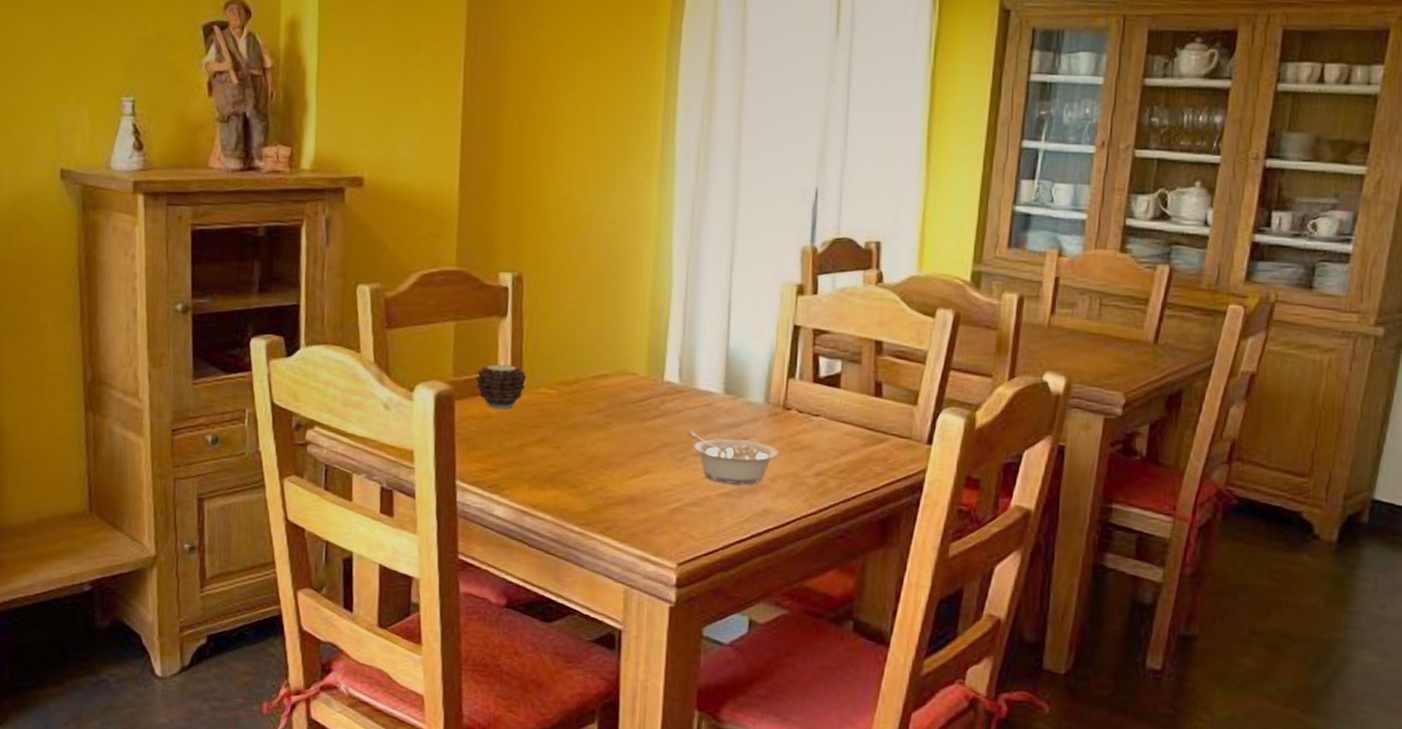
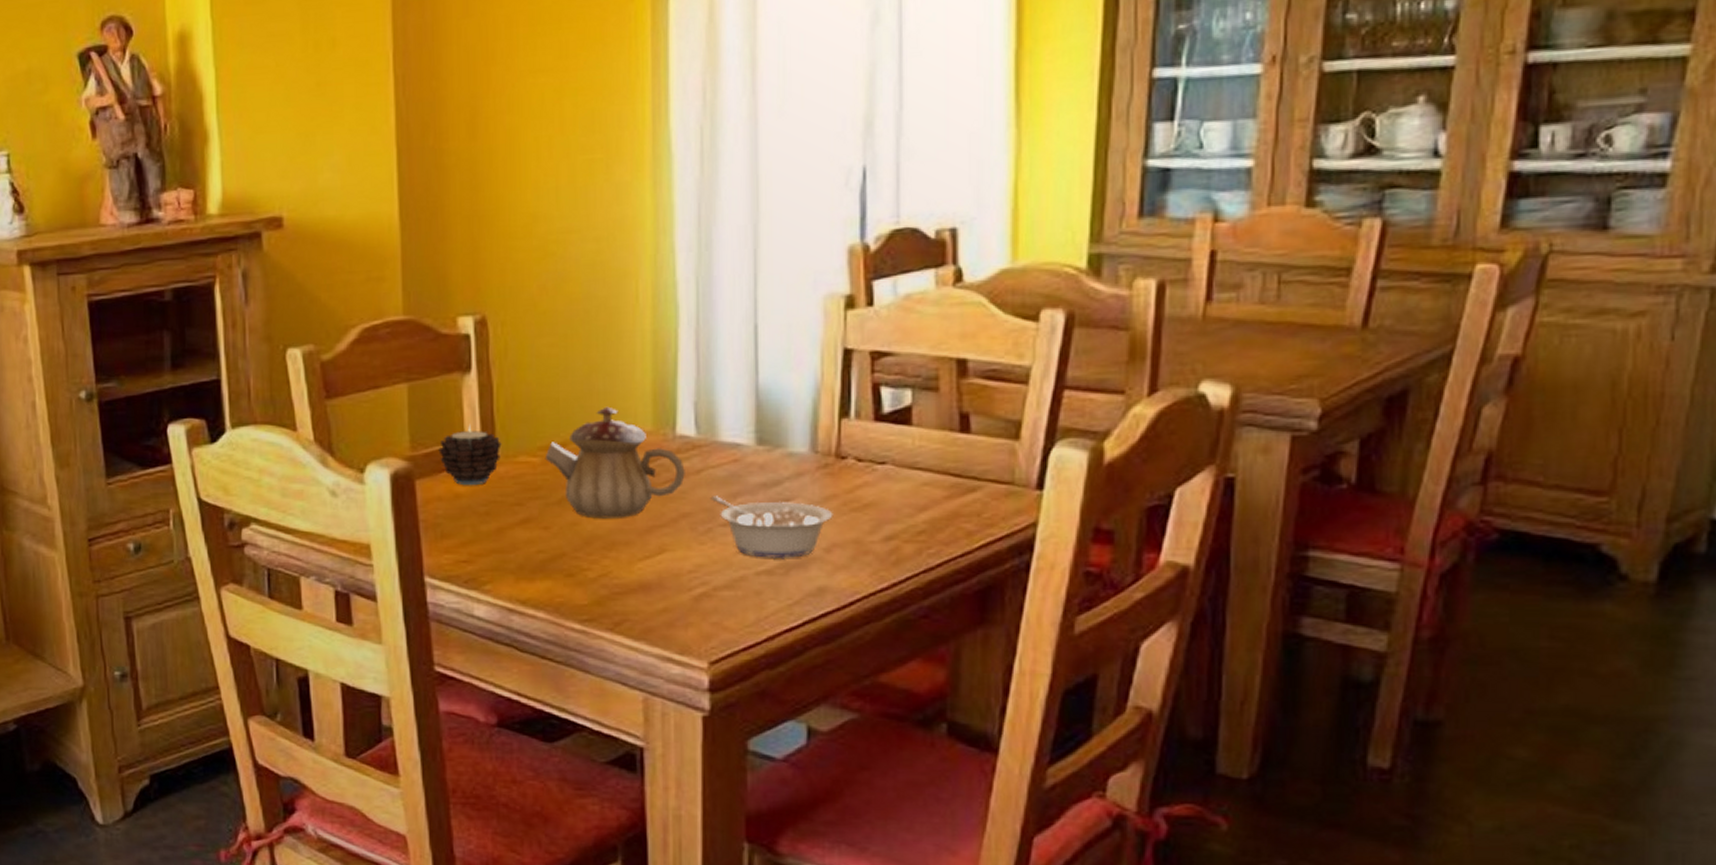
teapot: none [560,354,669,444] -> present [545,406,685,519]

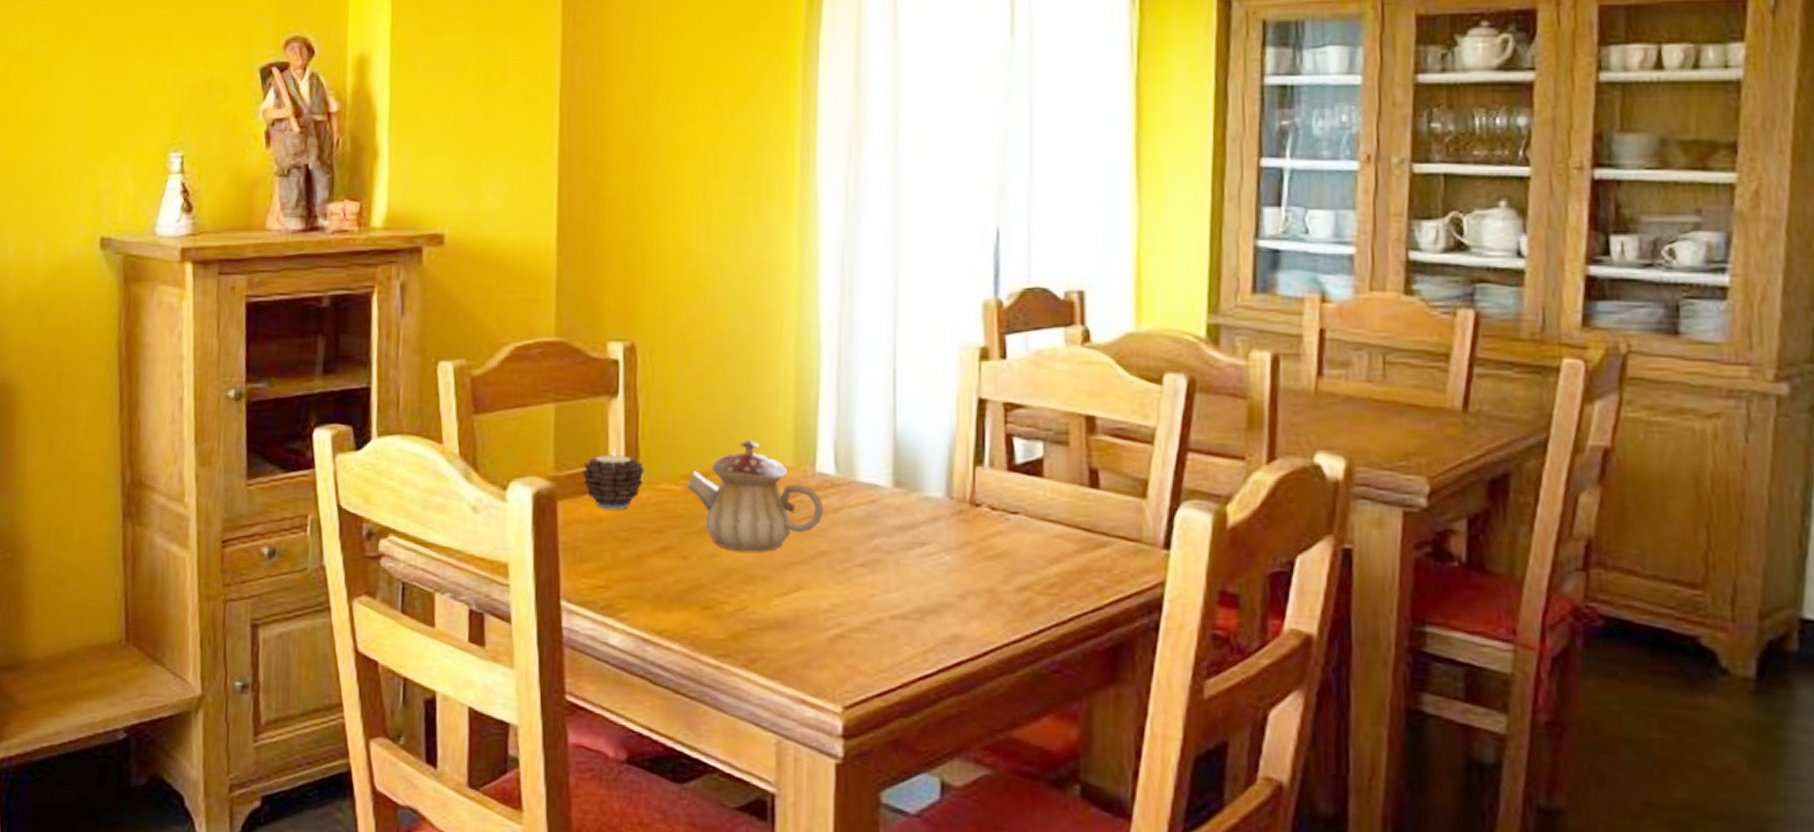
legume: present [710,496,833,559] -> none [848,535,968,604]

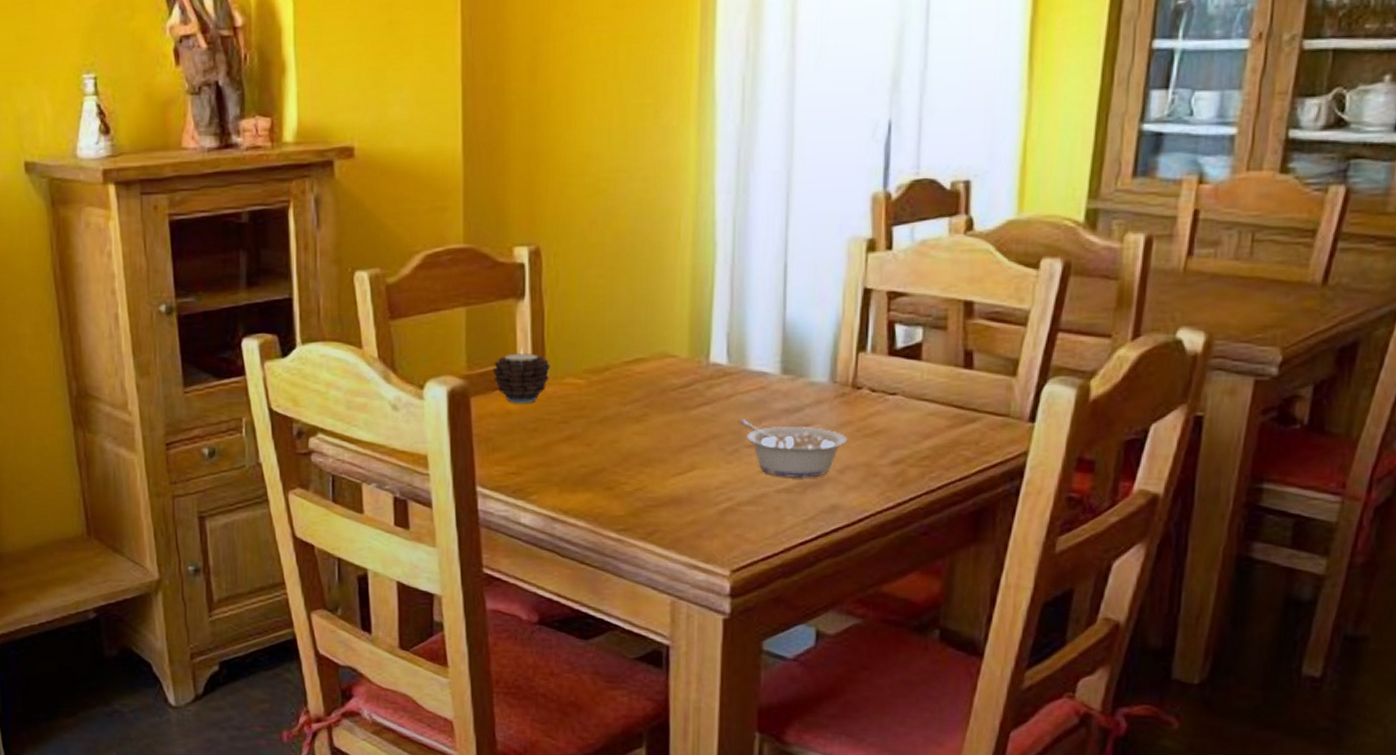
teapot: present [686,439,824,552] -> none [589,334,716,438]
legume: none [848,535,968,604] -> present [738,419,848,479]

